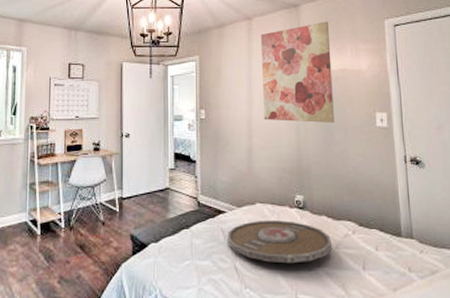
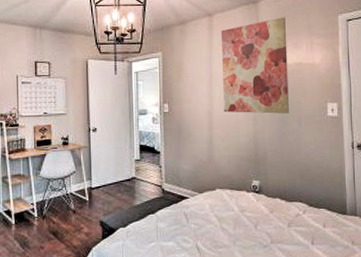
serving tray: present [227,220,333,264] -> none [190,203,285,242]

